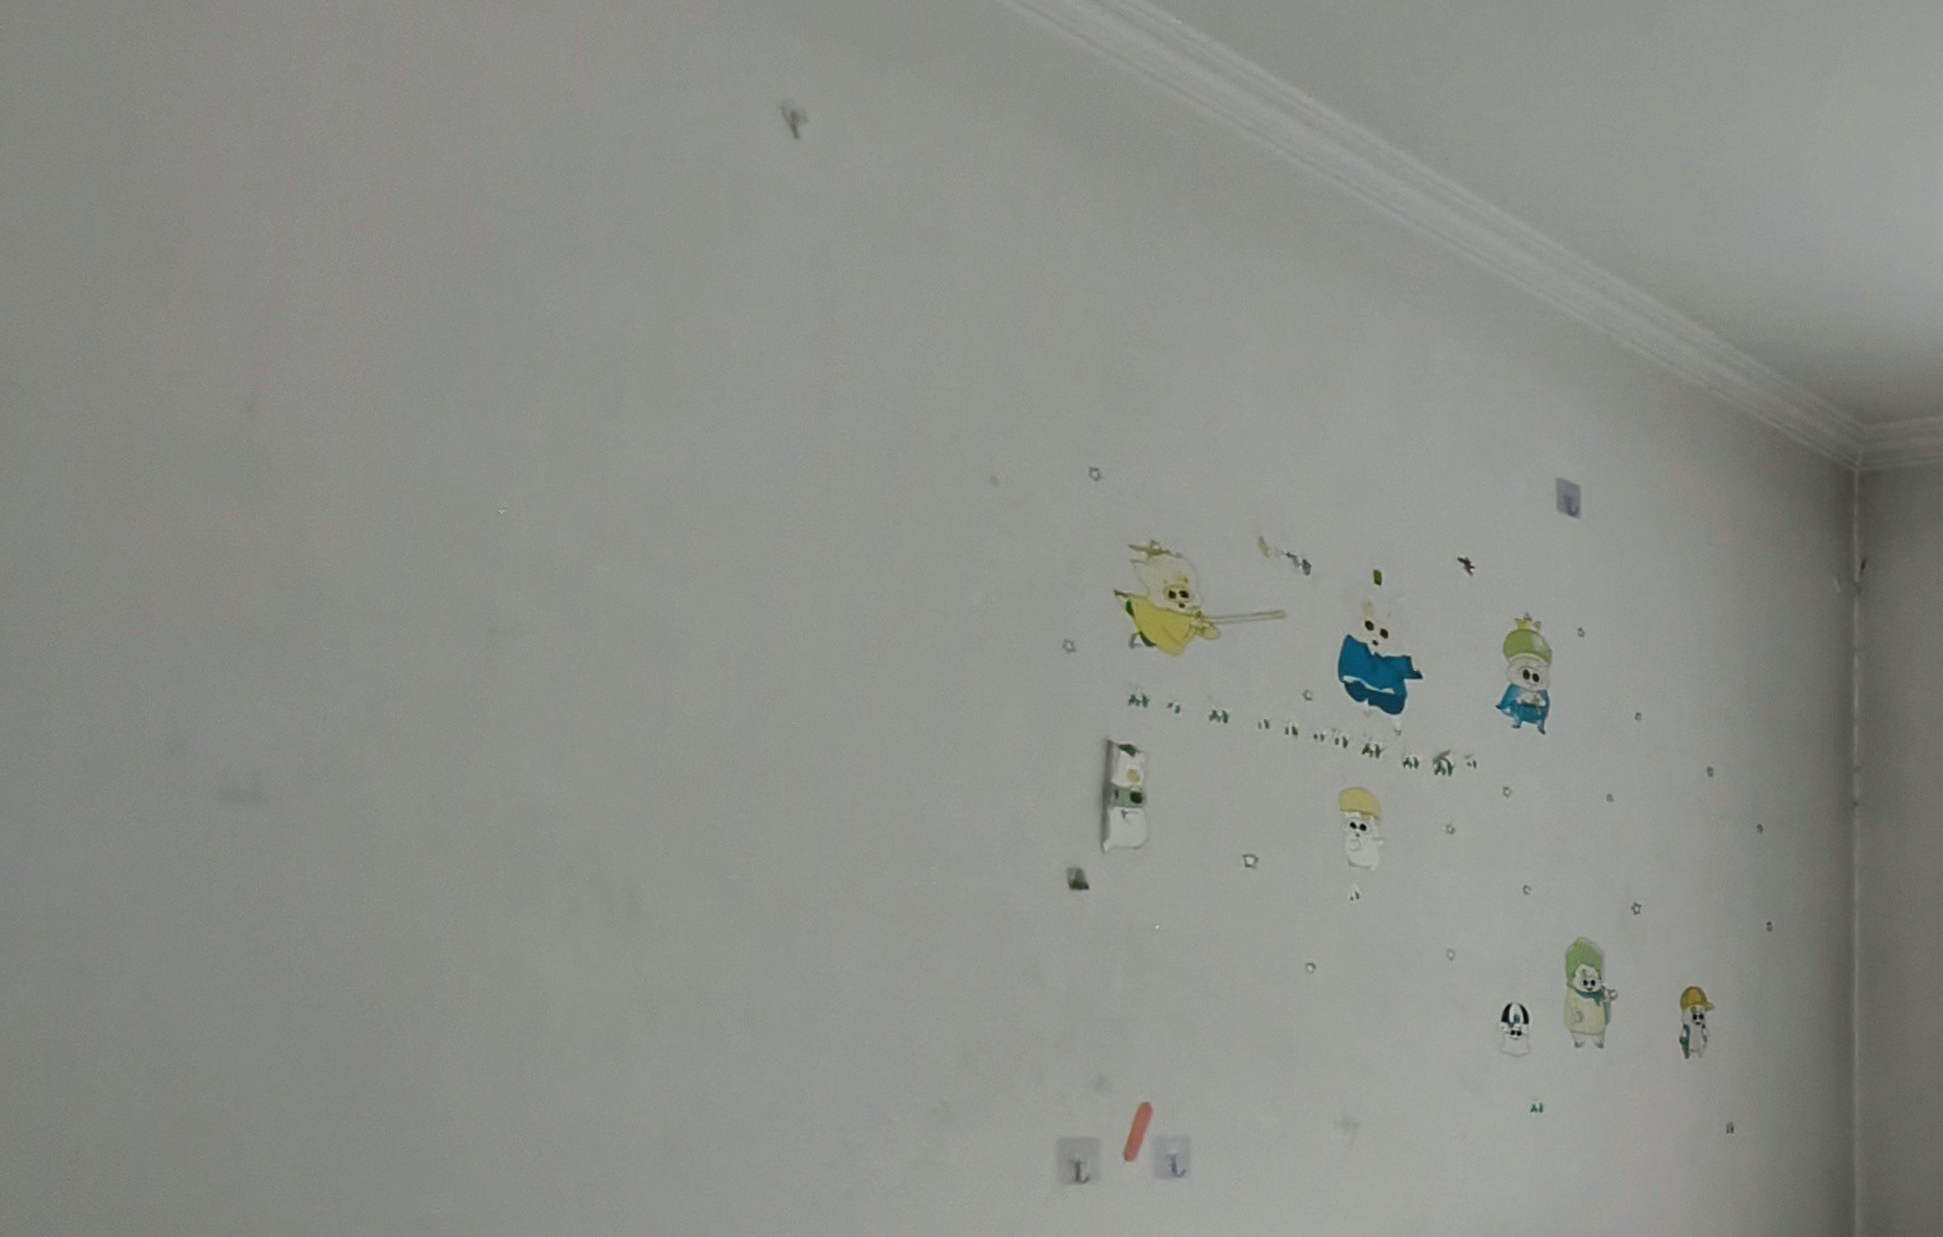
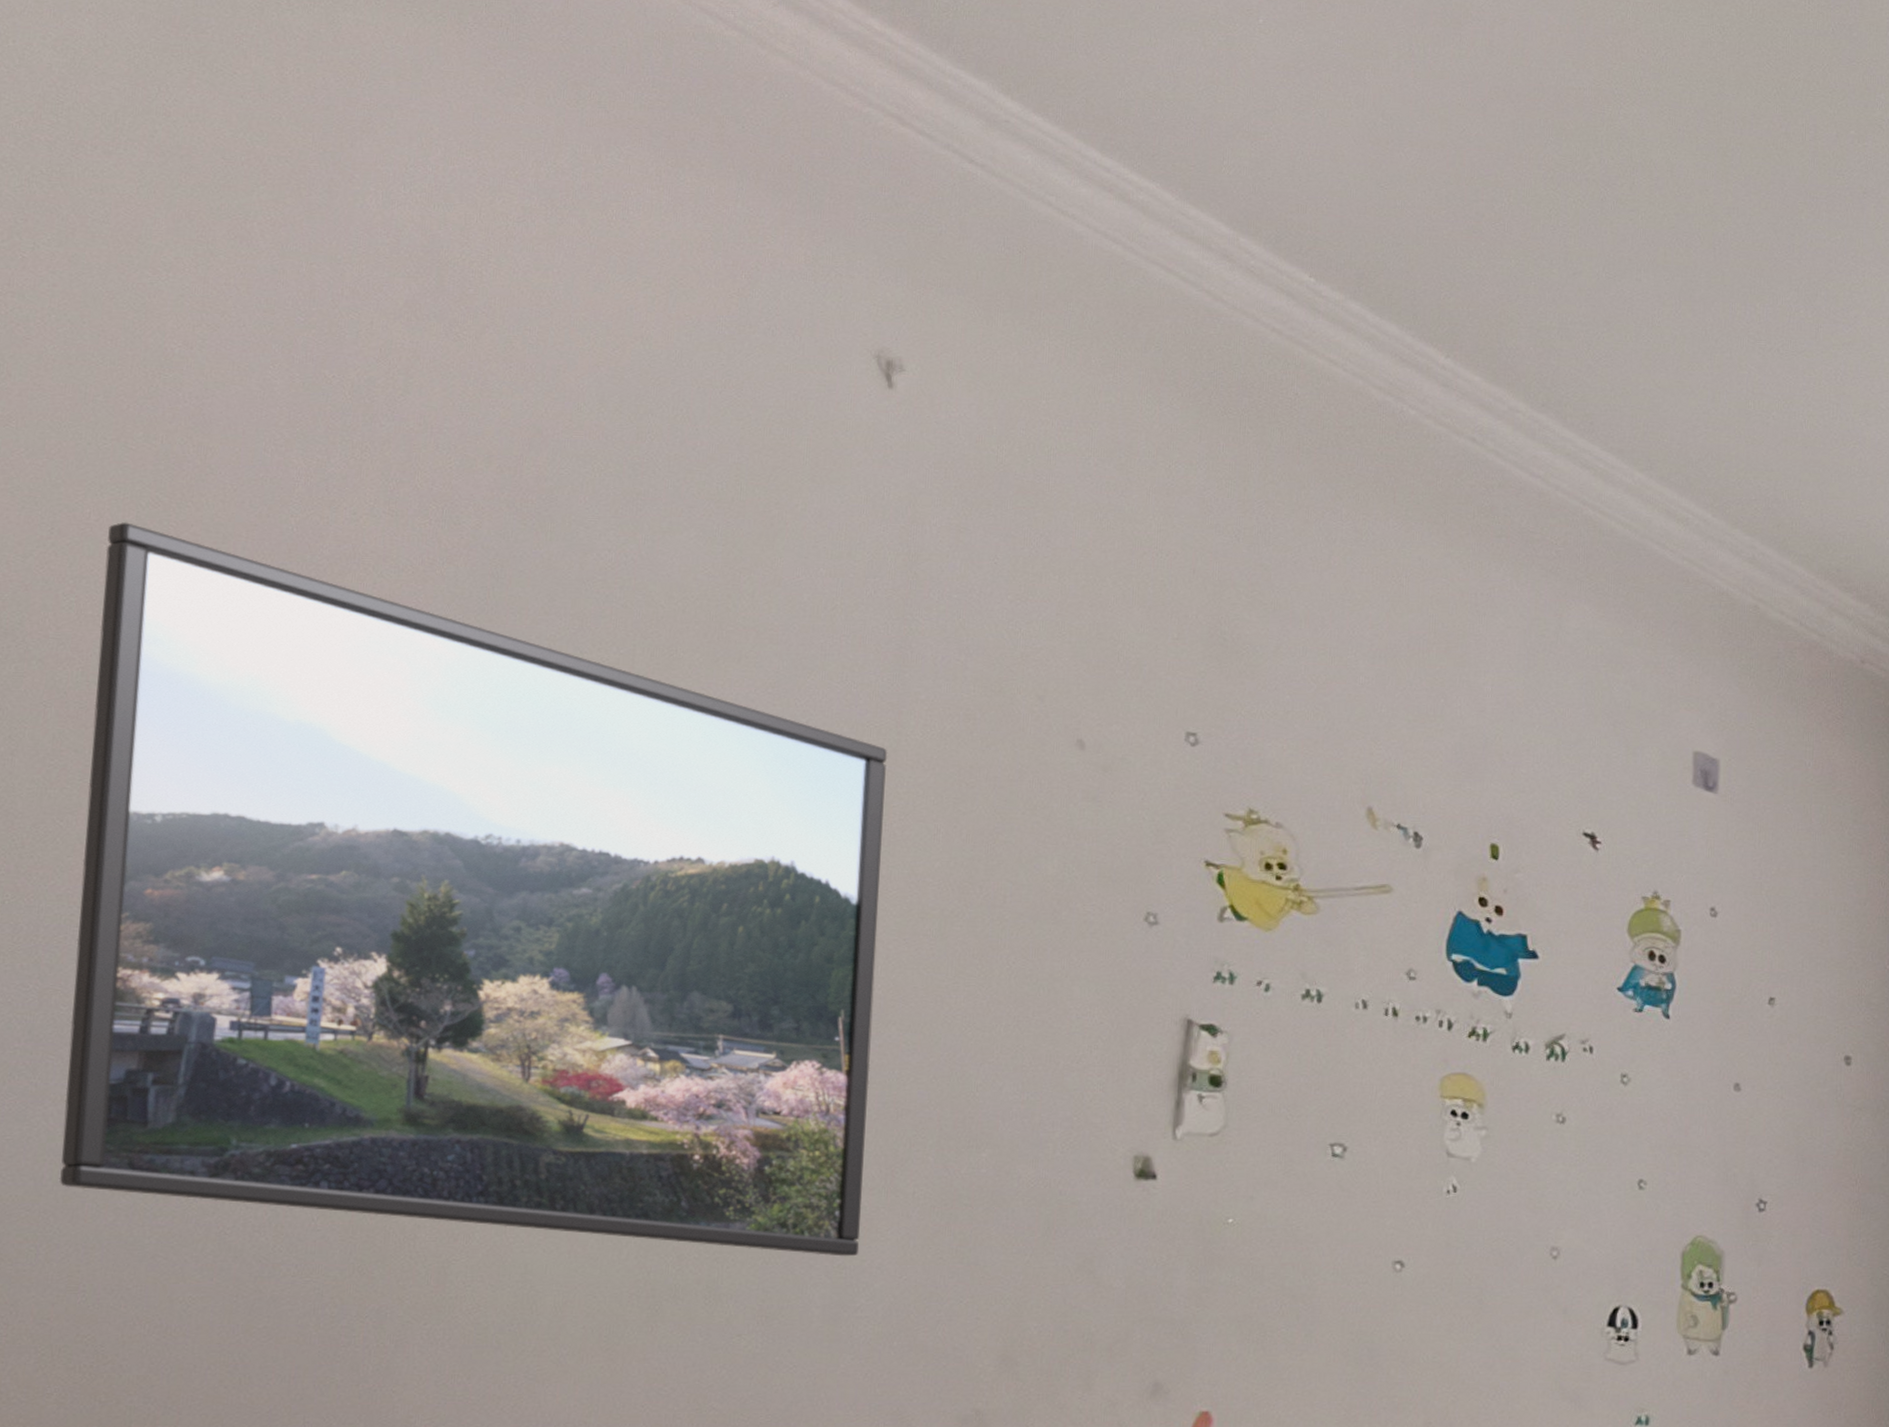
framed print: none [103,283,829,963] -> present [59,521,888,1257]

